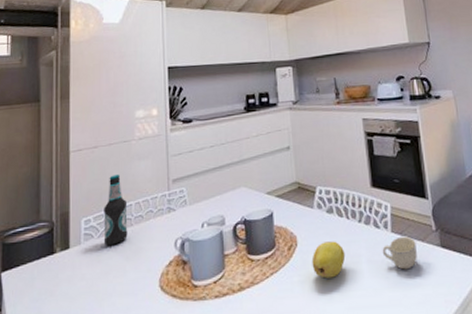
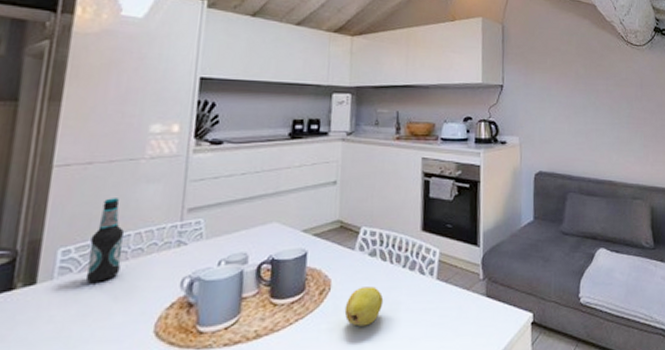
cup: present [382,236,417,270] -> none [424,284,461,319]

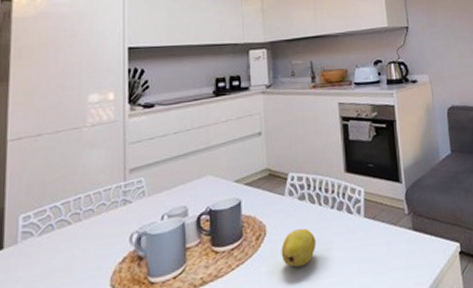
bottle: present [85,198,125,282] -> none [45,165,76,244]

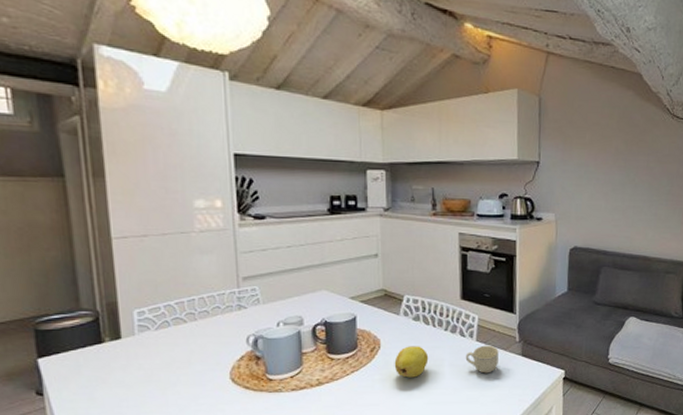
cup: none [354,220,389,255] -> present [465,345,499,374]

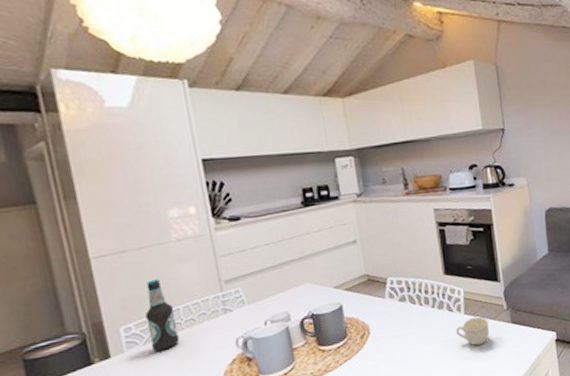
bottle: none [160,267,191,338] -> present [145,279,180,351]
fruit: present [394,346,429,378] -> none [385,326,420,360]

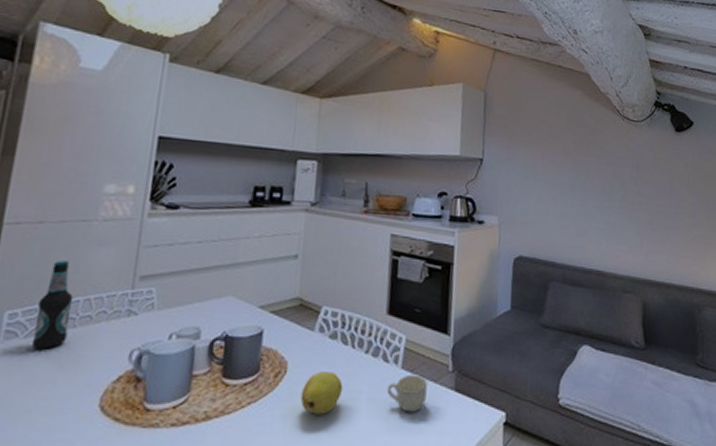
fruit: none [385,326,420,360] -> present [300,372,343,415]

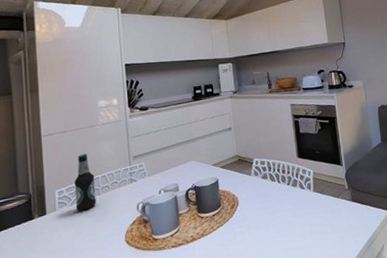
fruit: present [300,372,343,415] -> none [250,200,277,229]
cup: present [387,374,428,413] -> none [306,194,334,220]

